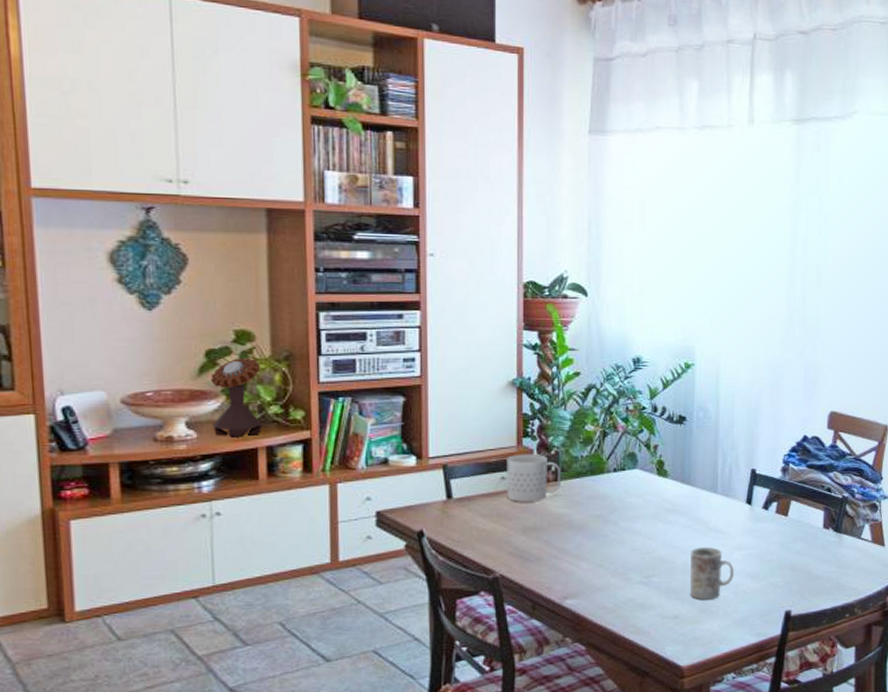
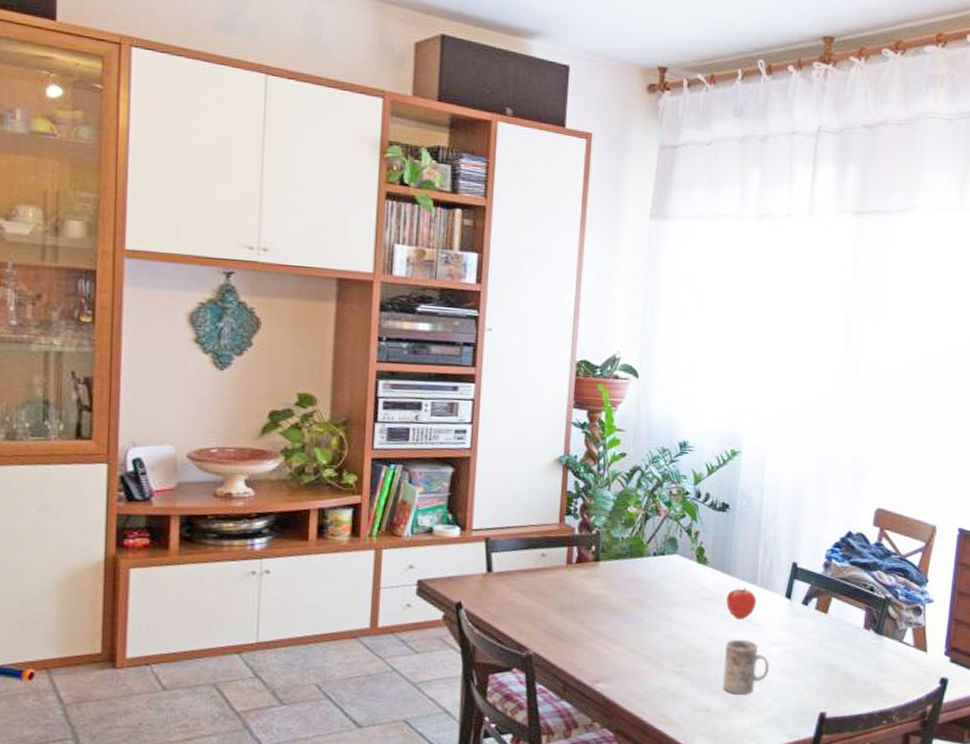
mushroom: present [210,358,262,439] -> none [270,421,320,499]
mug: present [506,454,562,503] -> none [545,532,601,582]
fruit: none [689,496,718,527] -> present [726,587,756,619]

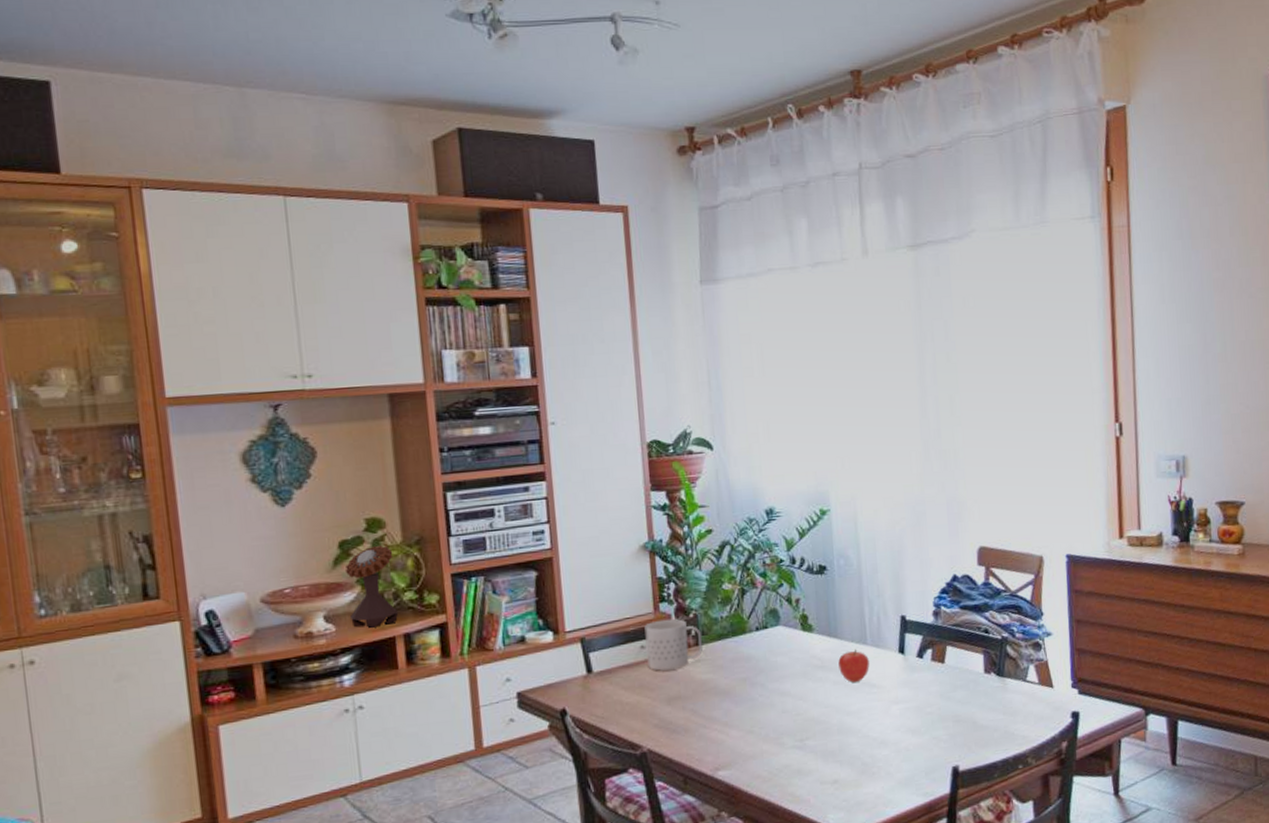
mushroom: none [270,421,320,499] -> present [344,546,398,629]
mug: none [545,532,601,582] -> present [644,619,703,671]
mug: present [723,639,770,695] -> none [845,702,894,761]

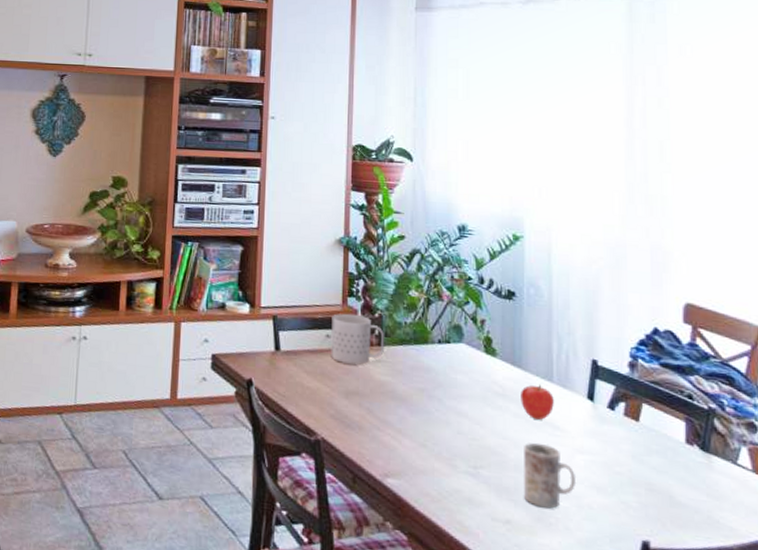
mushroom: present [344,546,398,629] -> none [89,201,130,271]
mug: none [845,702,894,761] -> present [523,442,577,509]

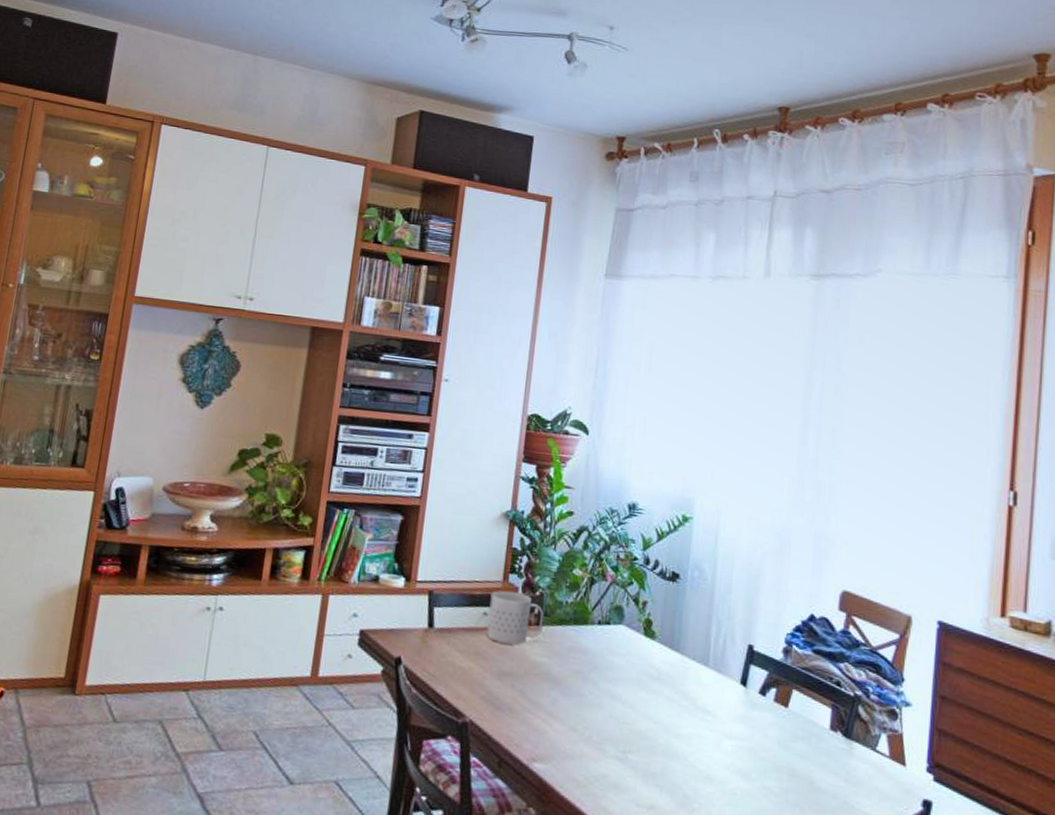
fruit: present [521,384,554,420] -> none [675,668,708,705]
mug: present [523,442,577,509] -> none [670,727,723,794]

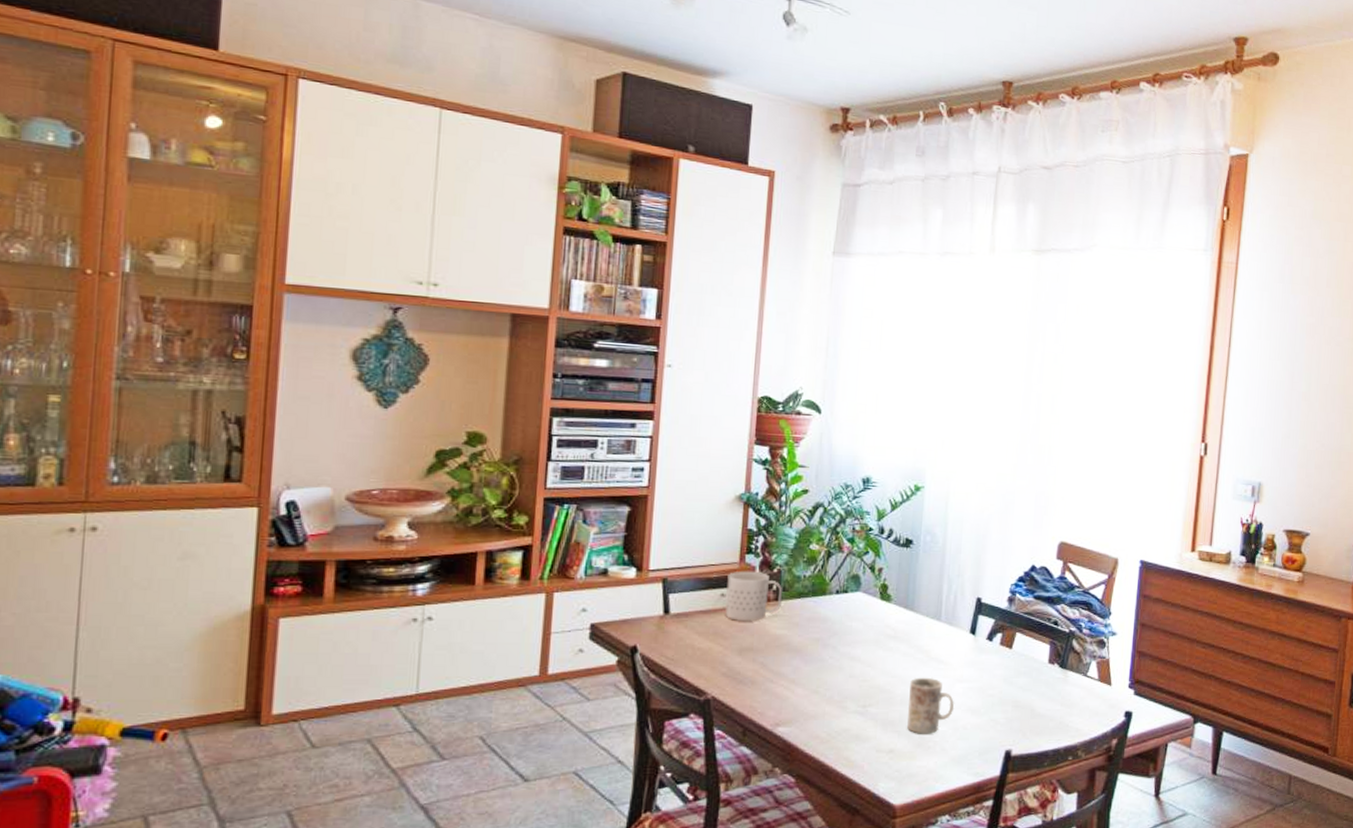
mug: none [670,727,723,794] -> present [907,677,955,734]

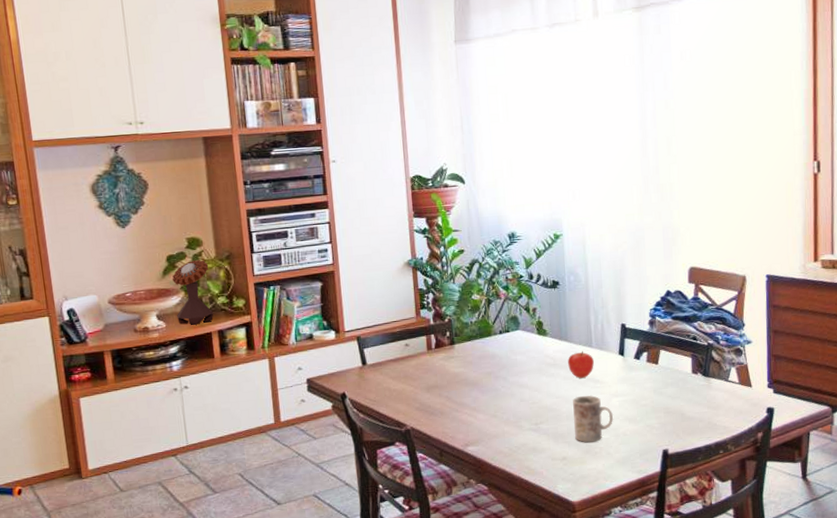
mushroom: none [435,460,489,542] -> present [171,260,213,326]
mug: present [725,571,783,622] -> none [408,323,456,365]
fruit: none [910,624,941,656] -> present [568,350,594,378]

